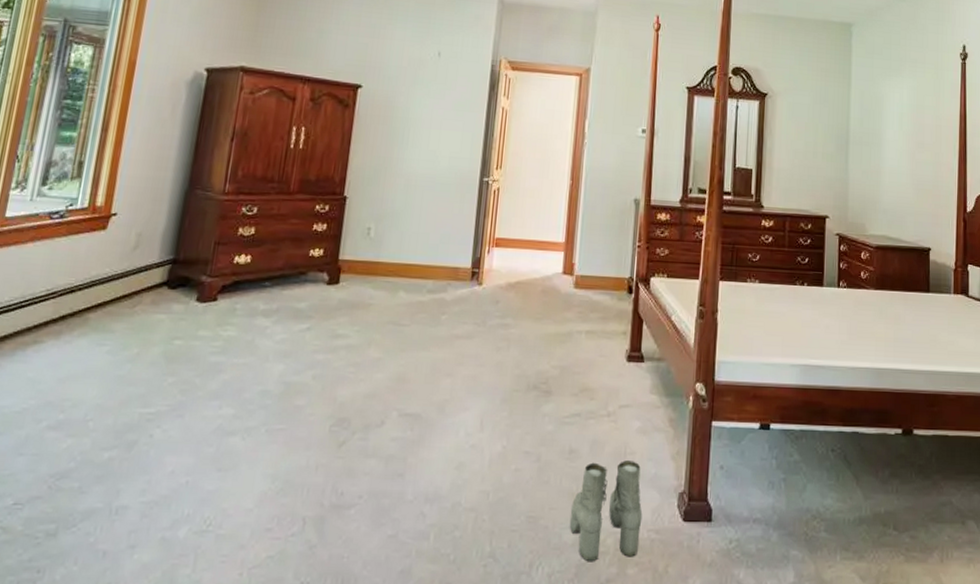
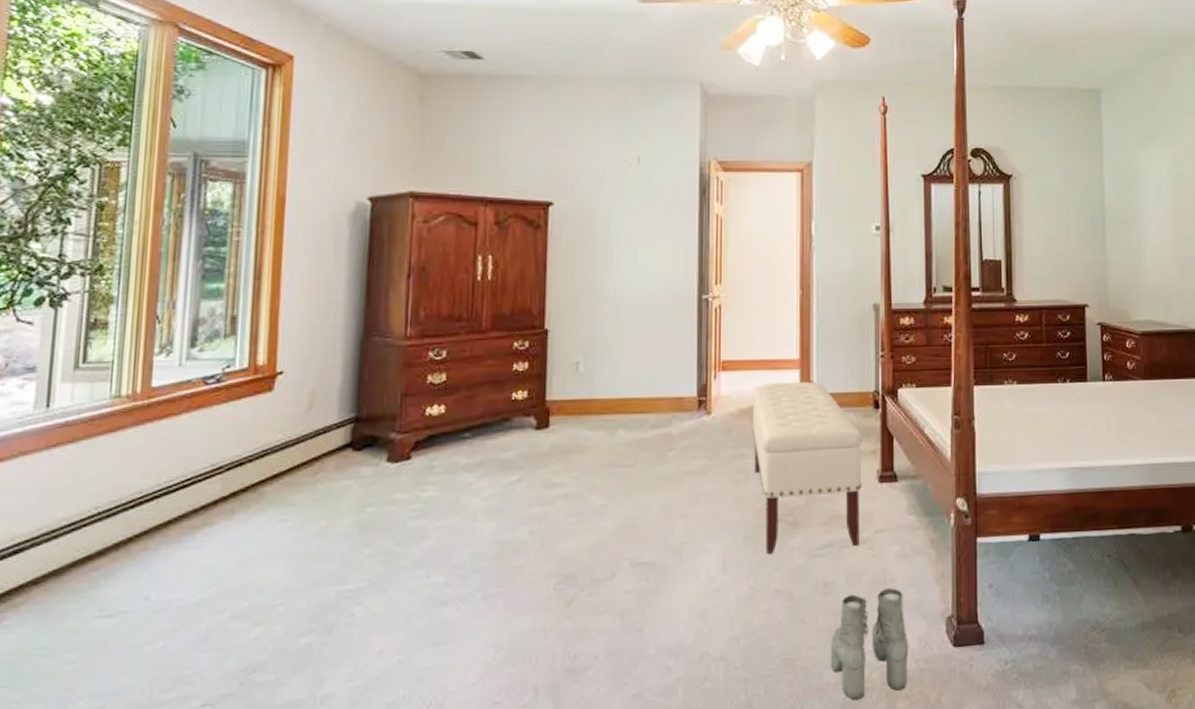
bench: none [516,262,615,417] -> present [752,382,862,554]

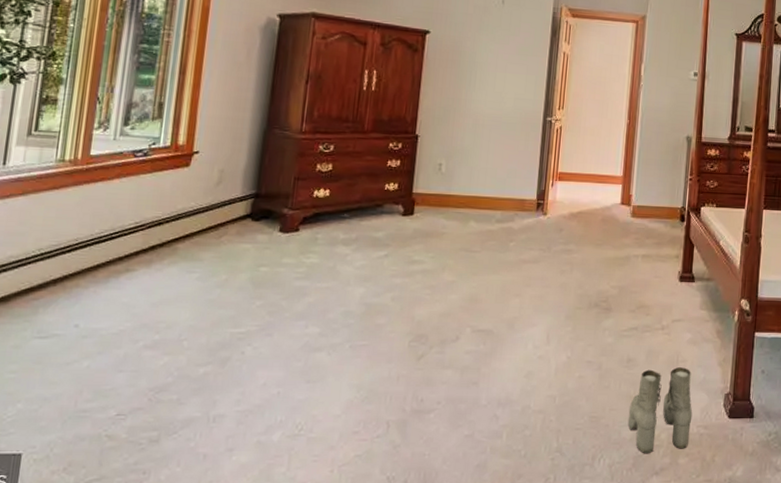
bench: present [752,382,862,554] -> none [578,194,669,331]

